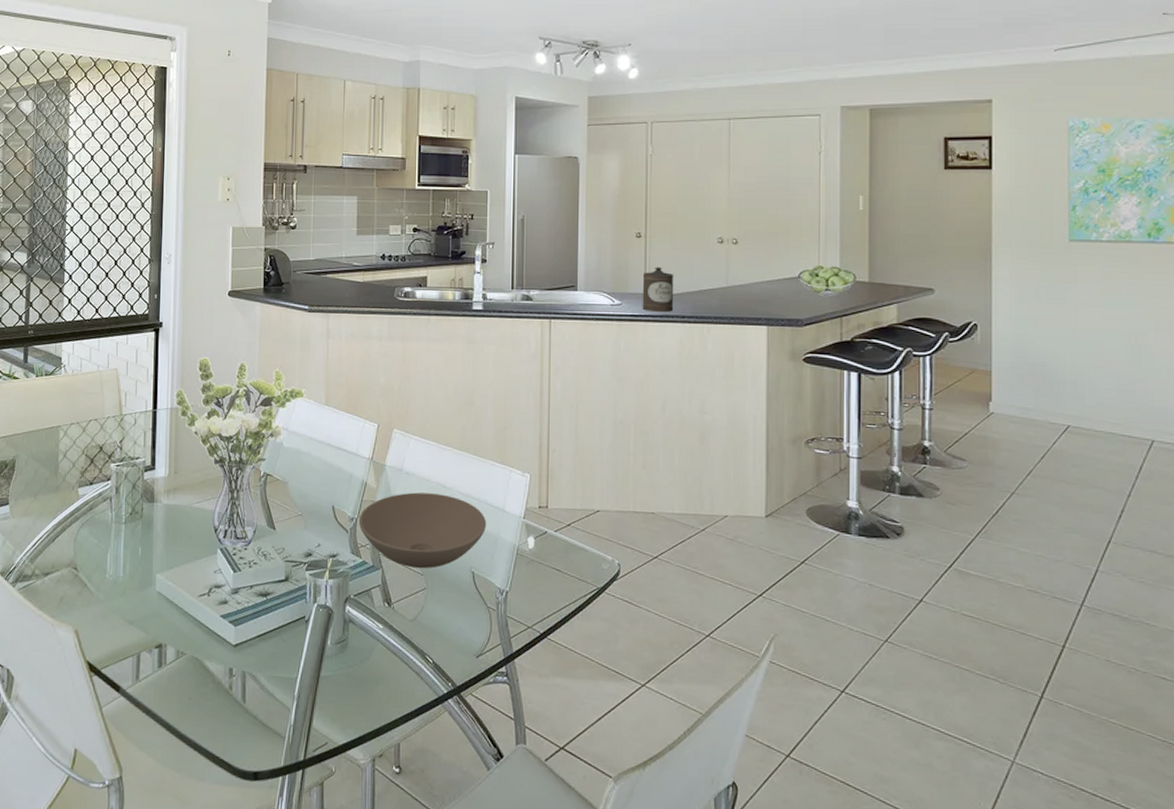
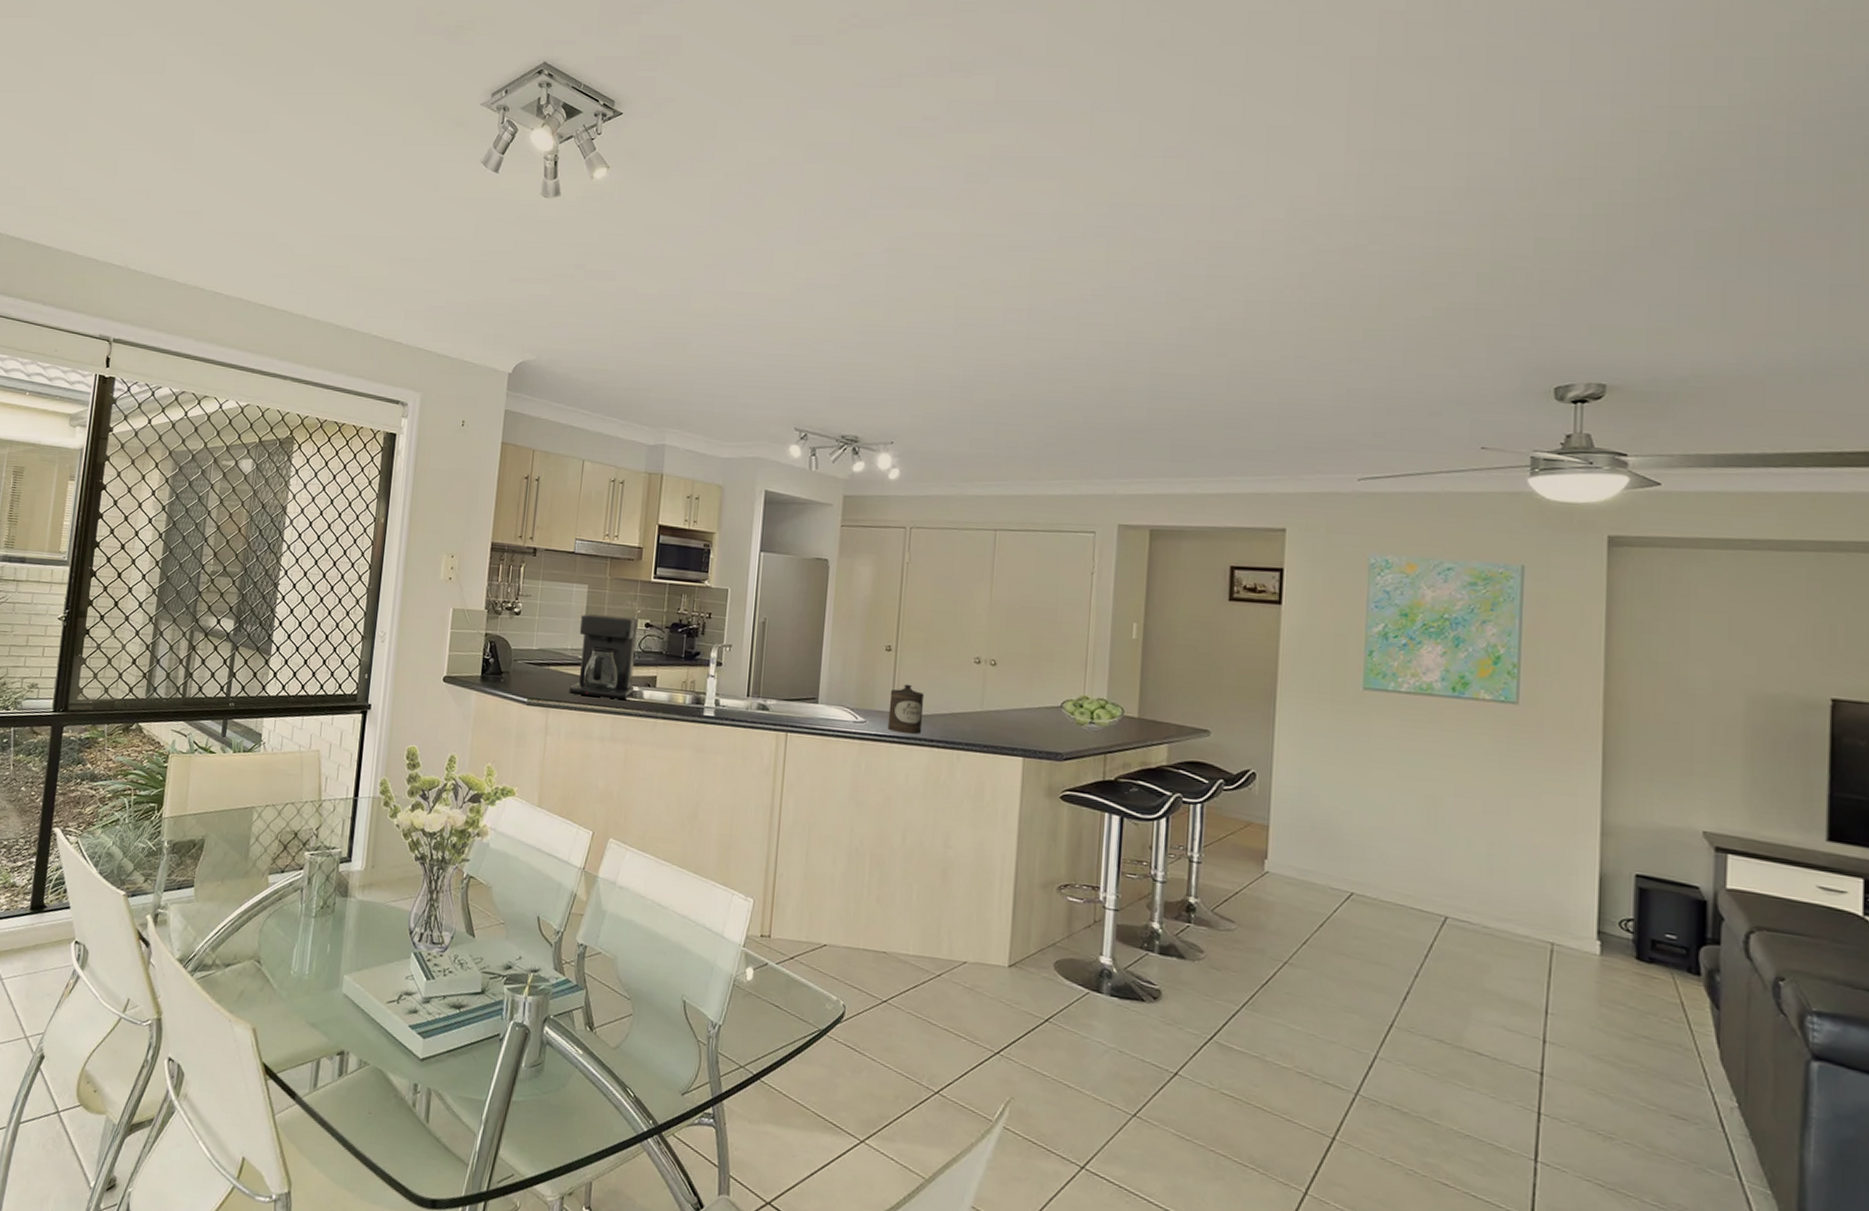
coffee maker: none [347,222,407,301] -> present [569,613,638,701]
bowl: present [358,492,486,569] -> none [564,908,702,993]

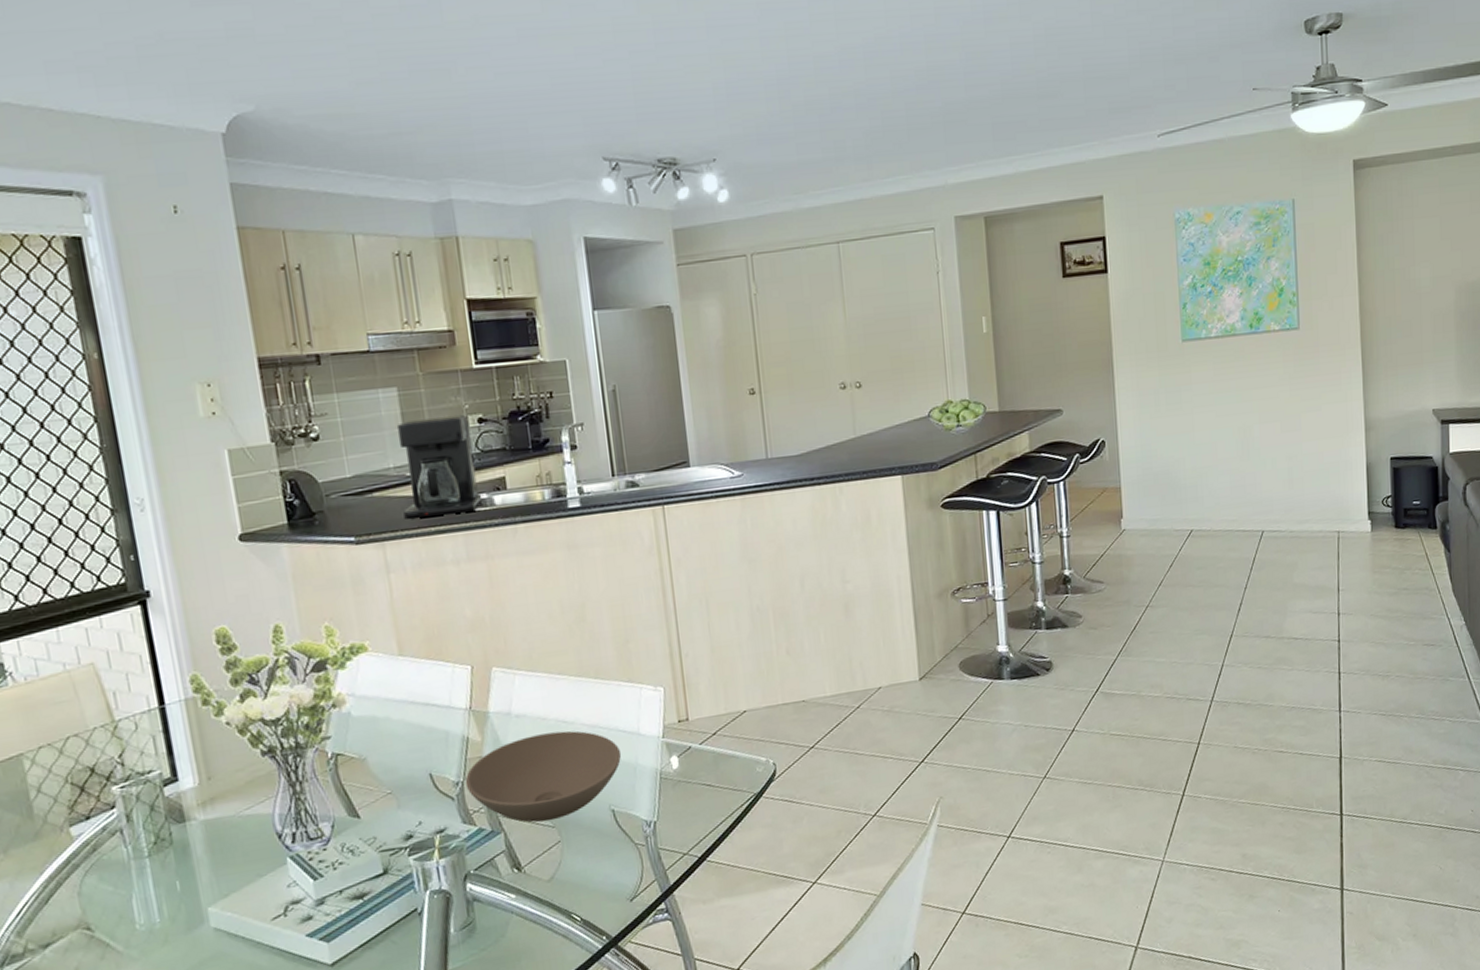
bowl: none [564,908,702,993] -> present [465,730,621,823]
canister: present [887,684,925,735] -> none [762,425,800,479]

